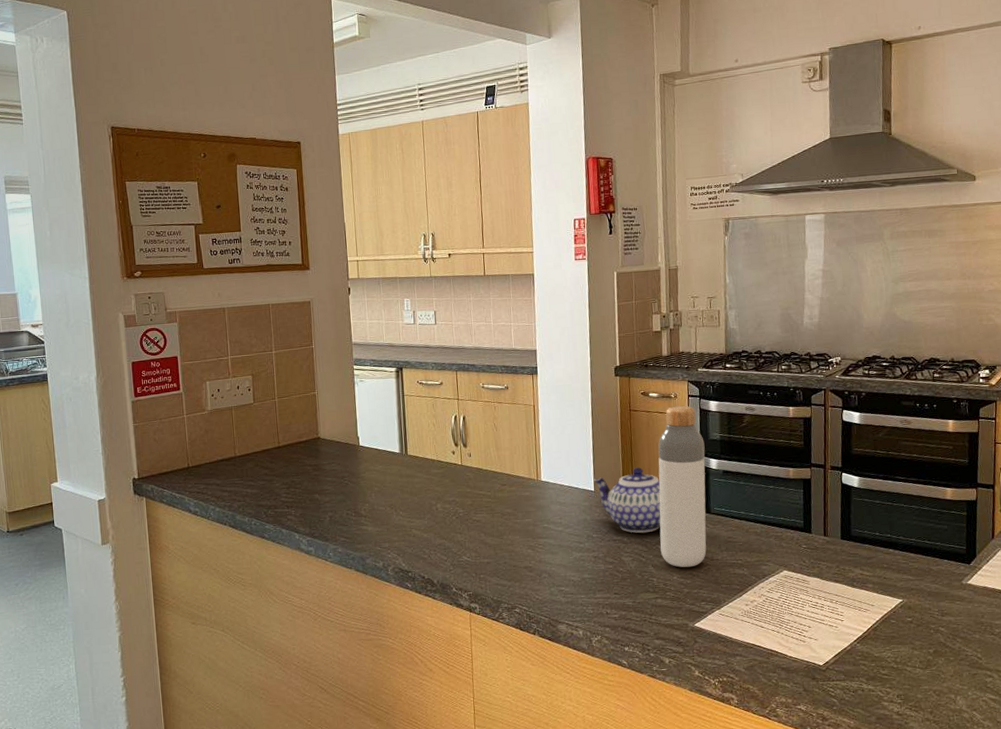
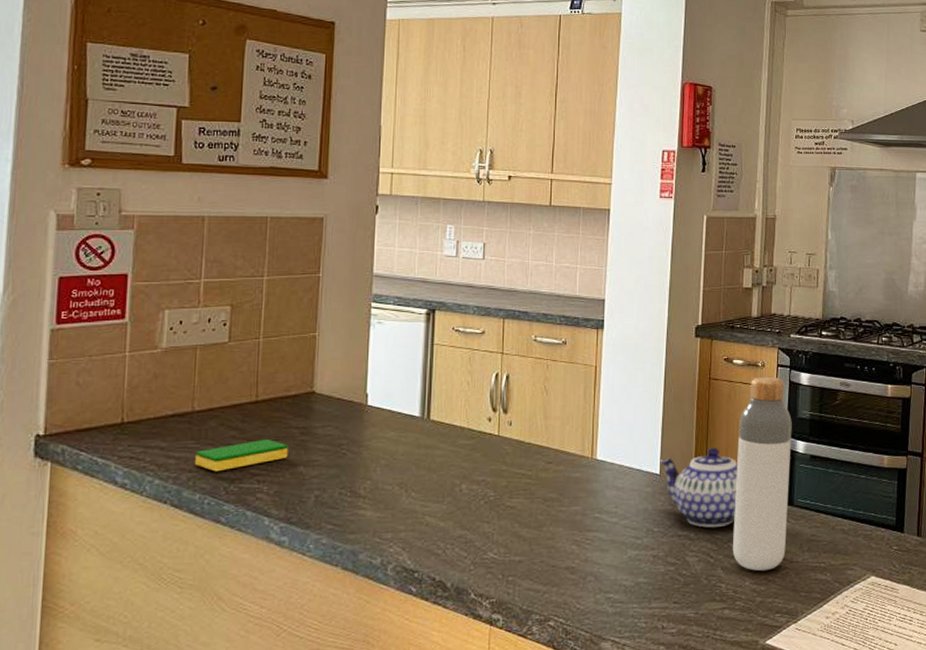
dish sponge: none [241,474,306,501] -> present [194,438,288,472]

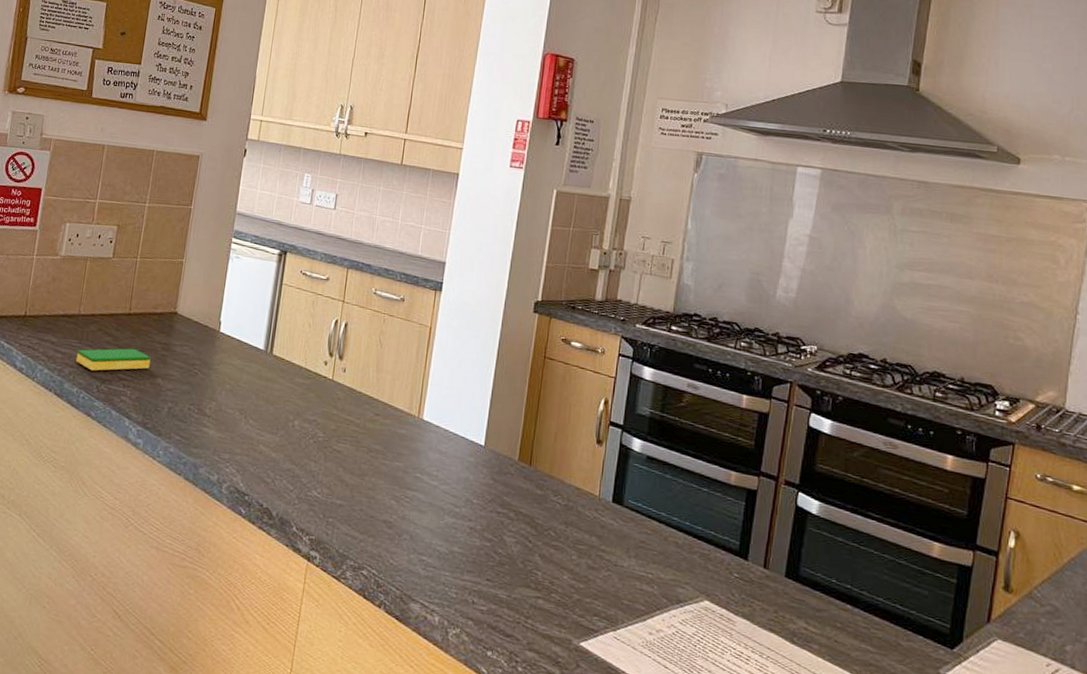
teapot: present [660,447,737,528] -> none [485,428,566,513]
bottle: present [732,376,792,572] -> none [552,363,630,569]

